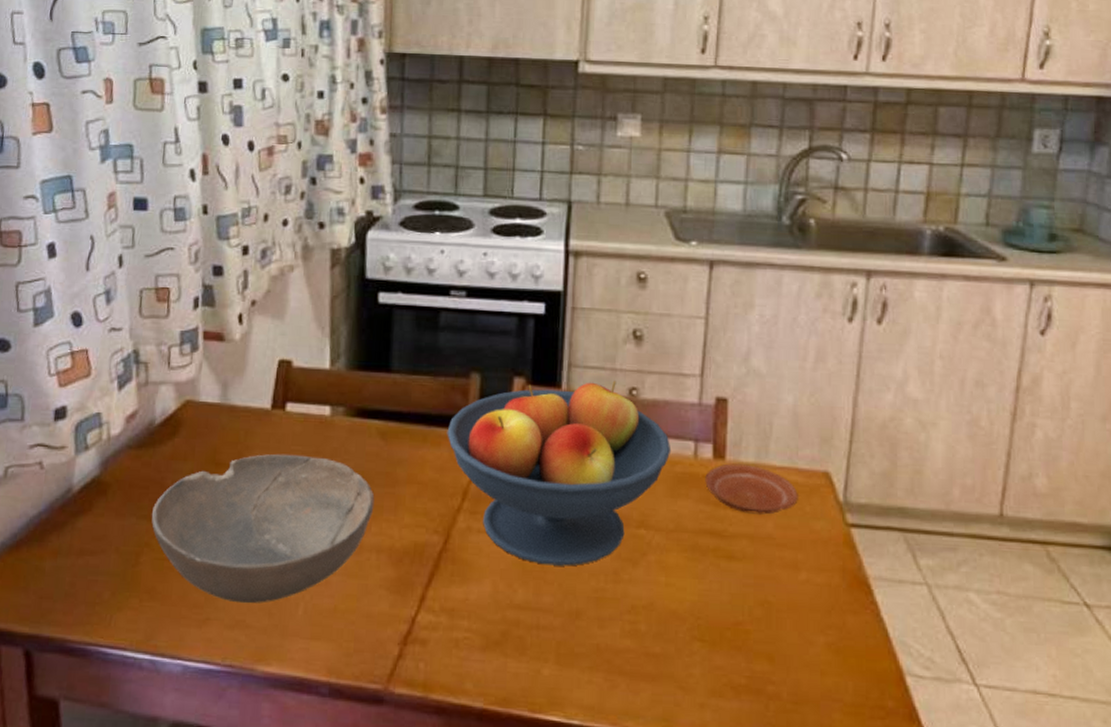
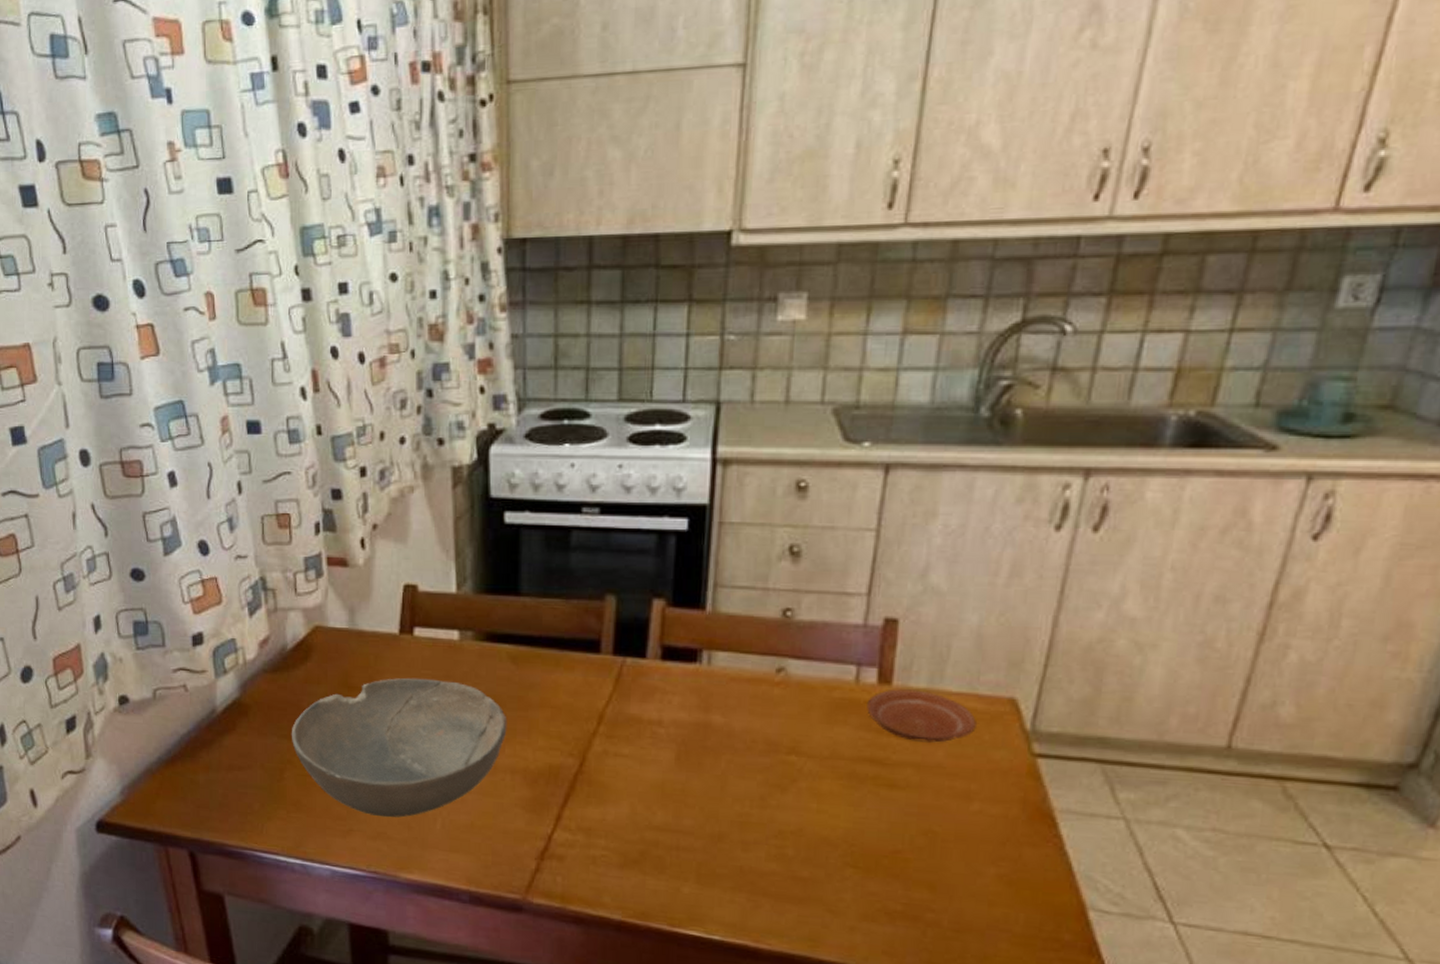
fruit bowl: present [447,380,672,566] -> none [581,601,830,791]

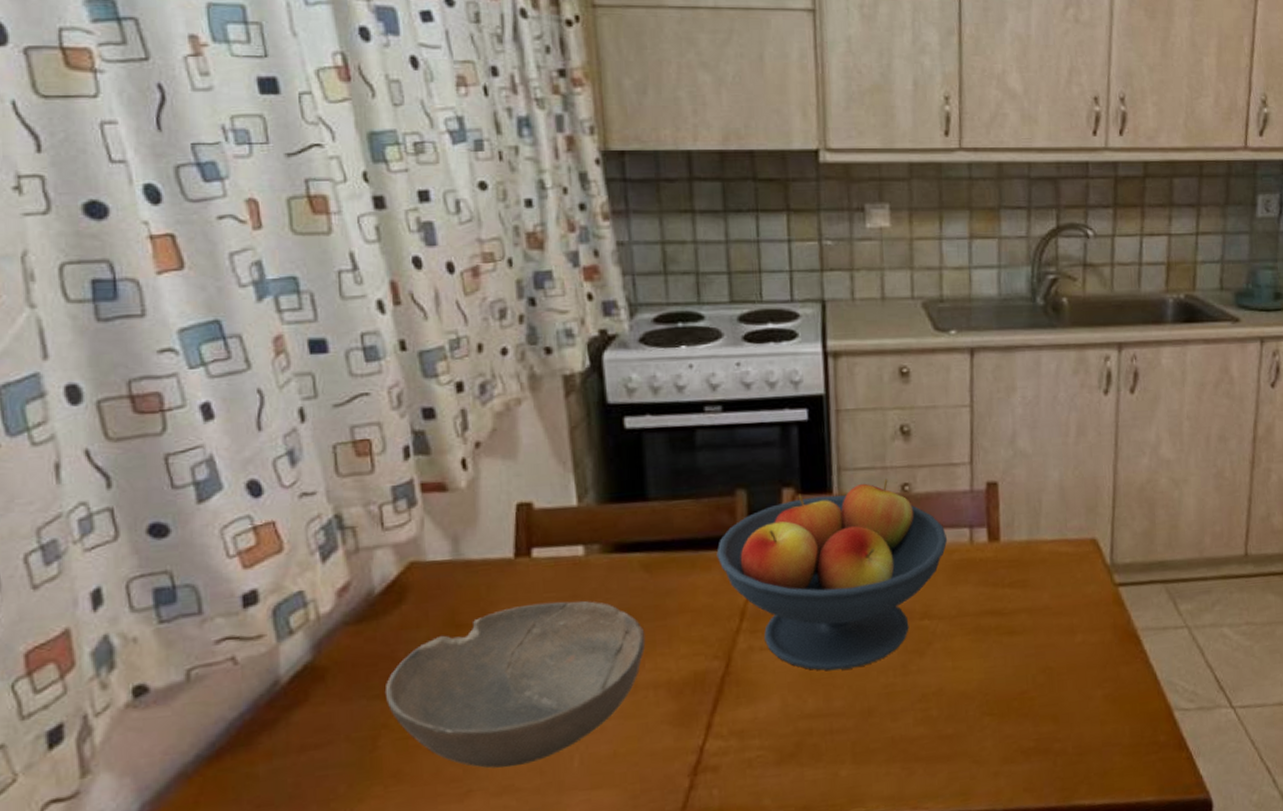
fruit bowl: none [581,601,830,791] -> present [716,478,948,671]
plate: present [867,689,977,743] -> none [982,542,1070,589]

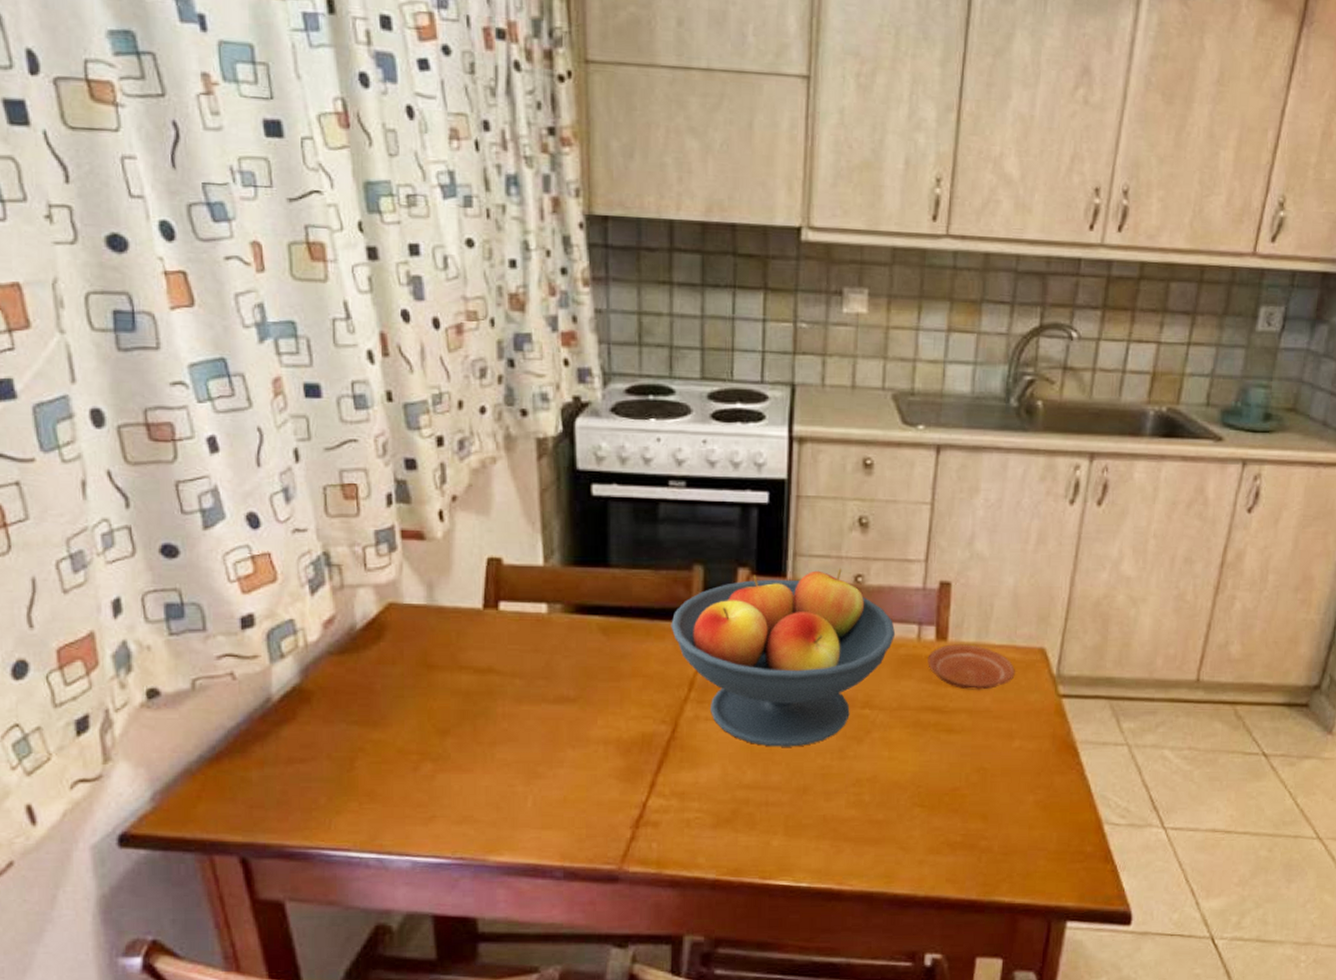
bowl: present [384,600,646,769] -> none [362,653,599,800]
plate: none [982,542,1070,589] -> present [928,644,1015,690]

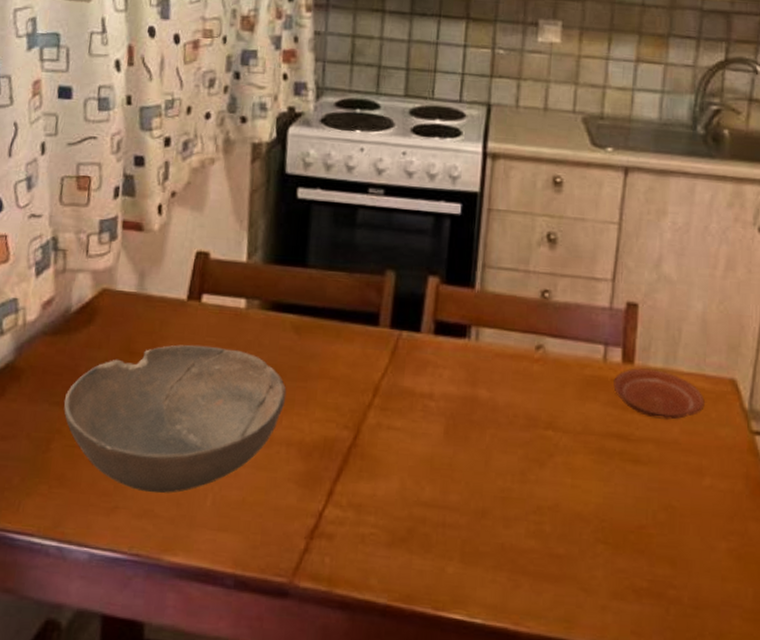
bowl: none [362,653,599,800] -> present [63,344,287,494]
fruit bowl: present [671,568,896,747] -> none [360,282,581,465]

